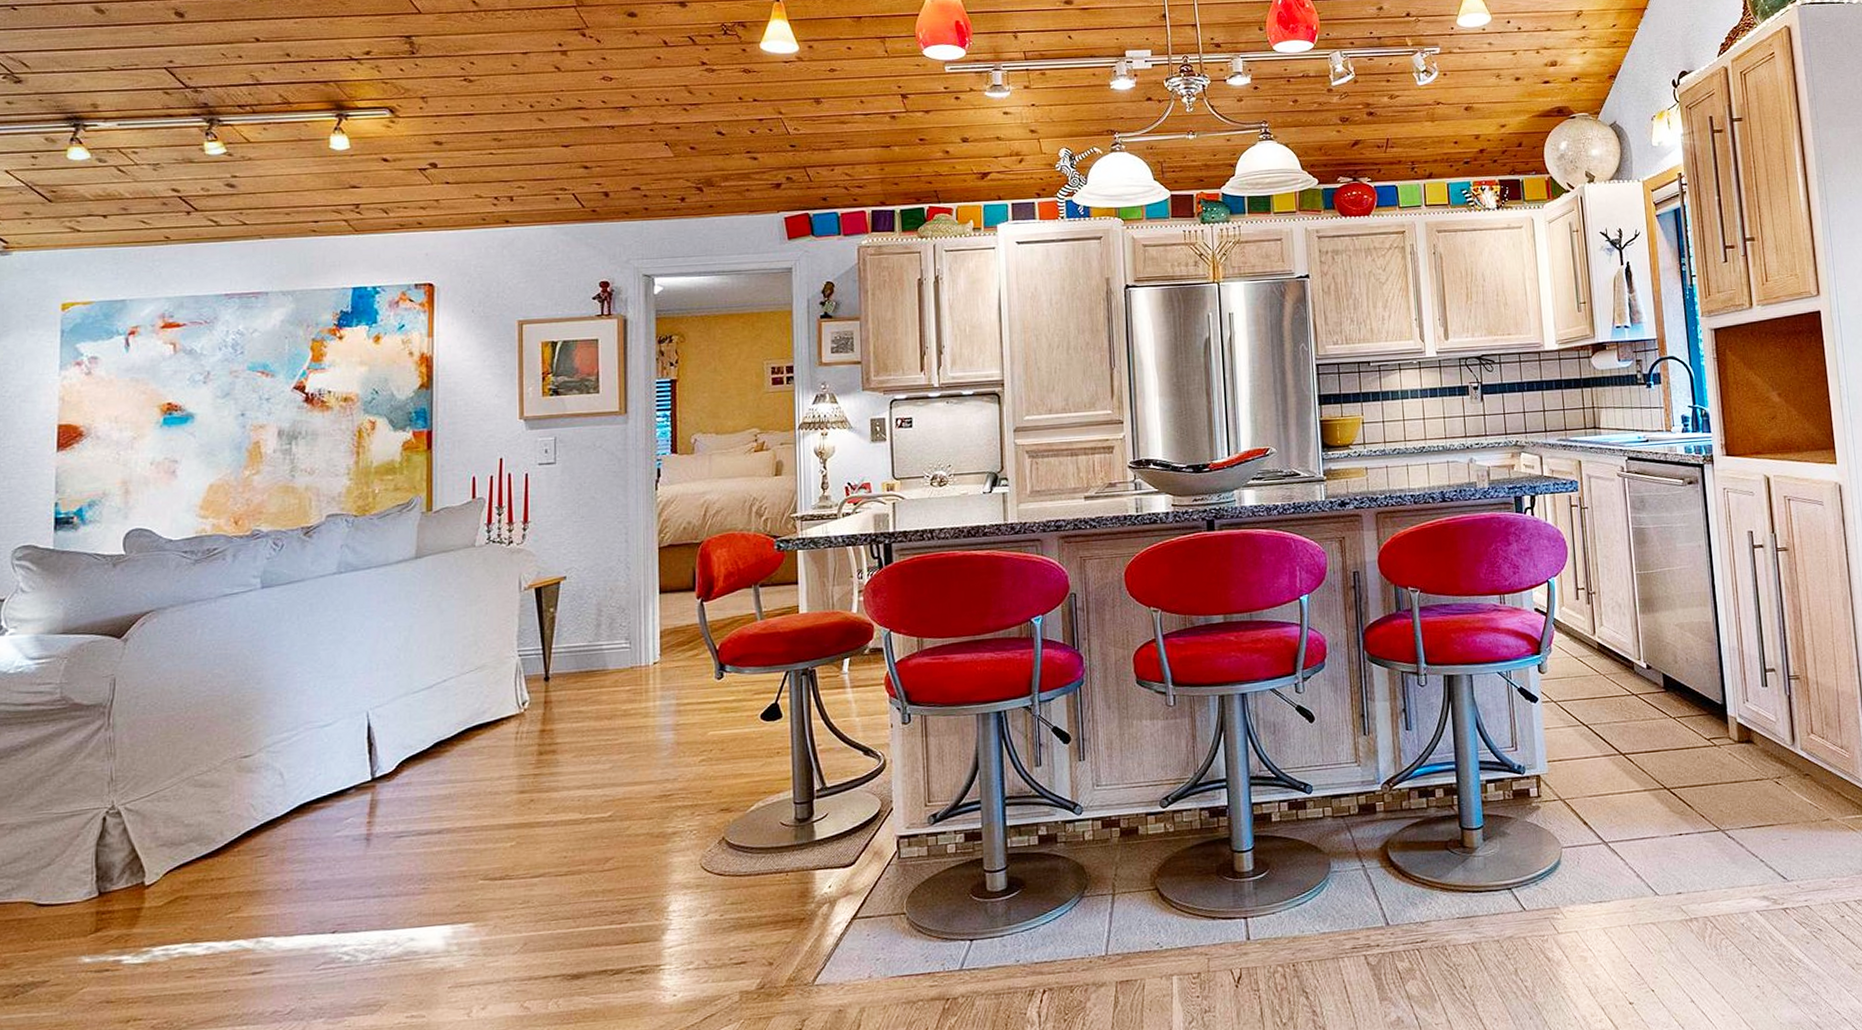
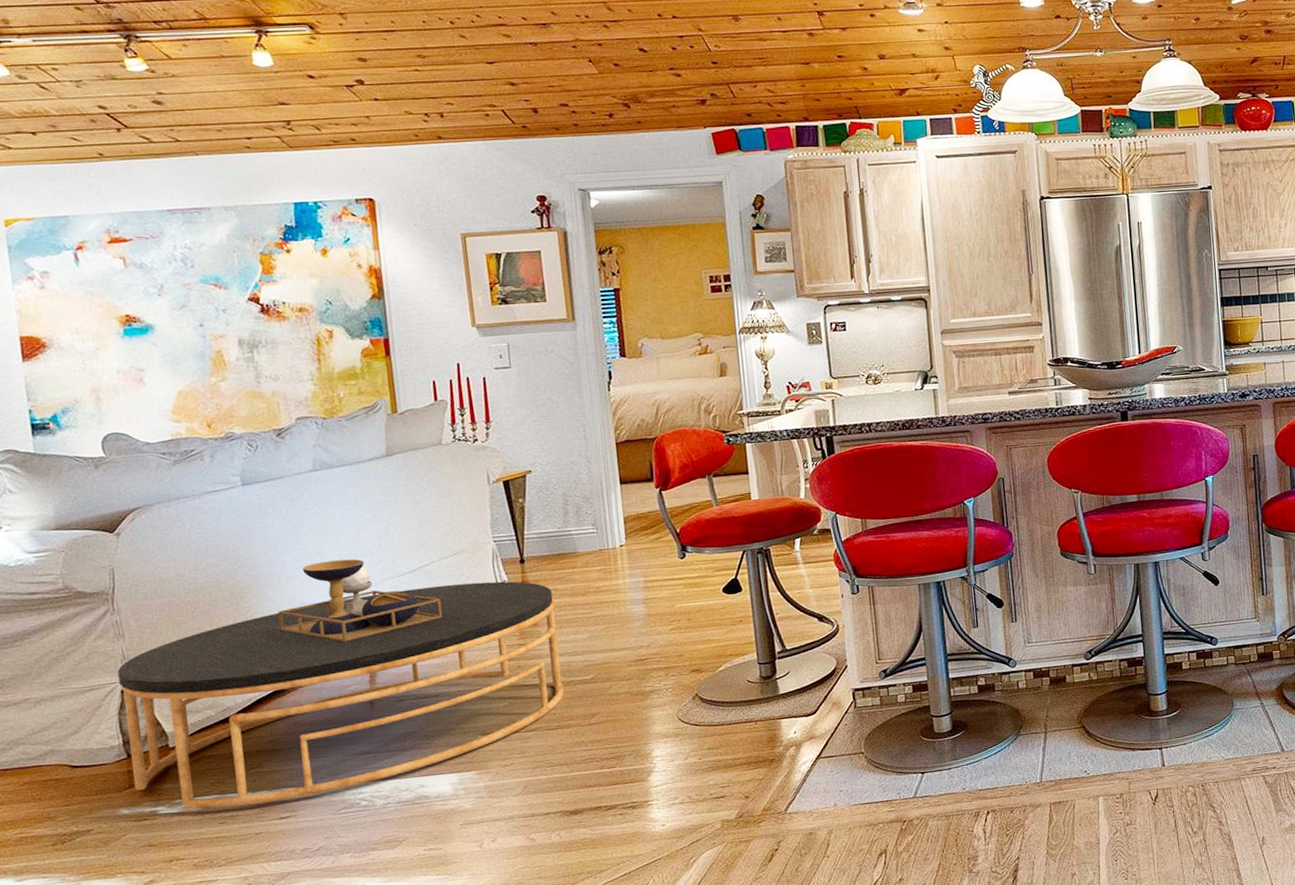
coffee table: none [101,672,580,960] -> present [117,559,565,810]

